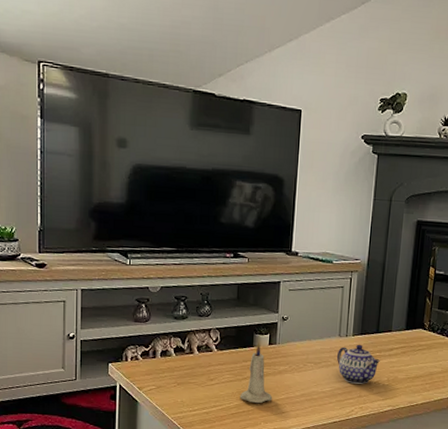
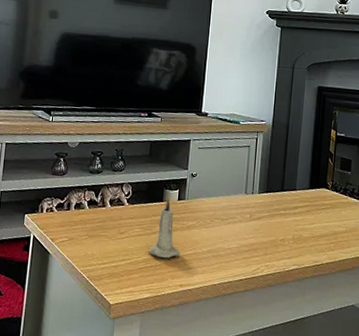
teapot: present [337,344,381,384] -> none [243,202,286,242]

